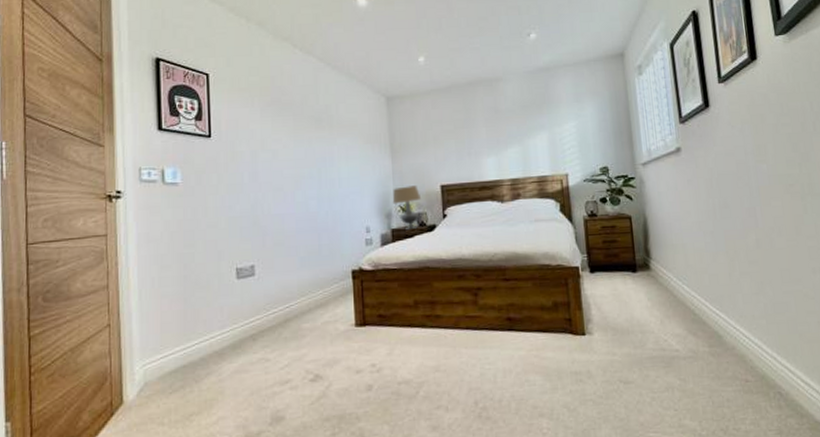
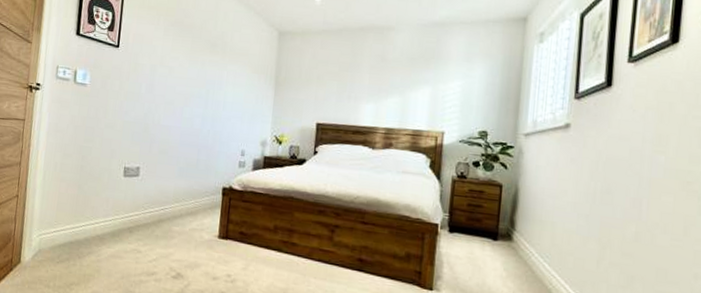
table lamp: present [392,185,422,231] -> none [269,118,297,160]

